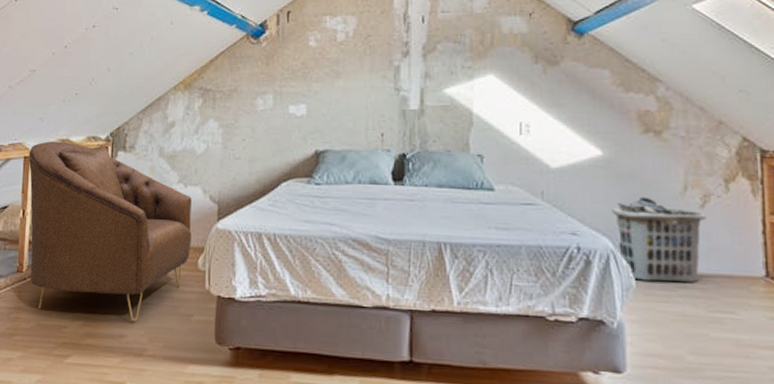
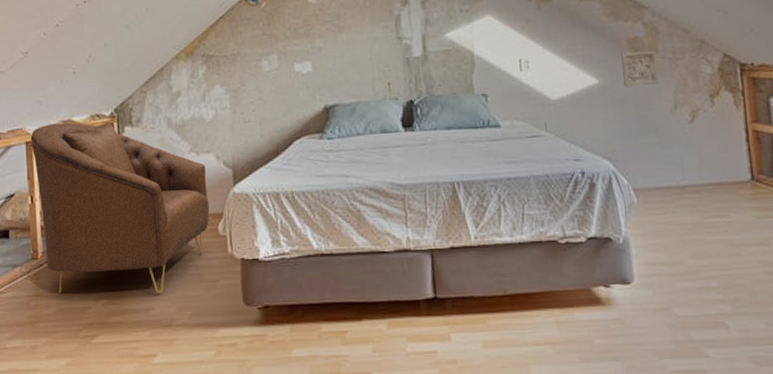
clothes hamper: present [610,196,707,284] -> none [609,118,696,197]
wall ornament: none [630,126,669,163] -> present [621,50,659,87]

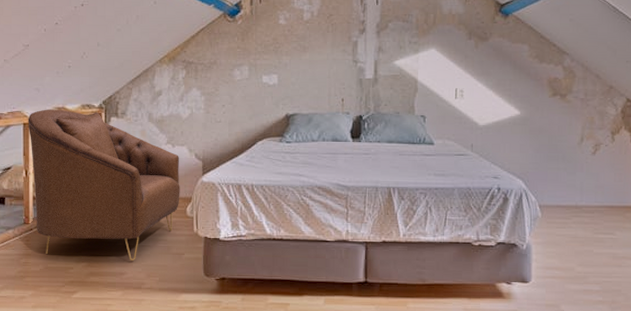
wall ornament: present [621,50,659,87] -> none [541,91,572,120]

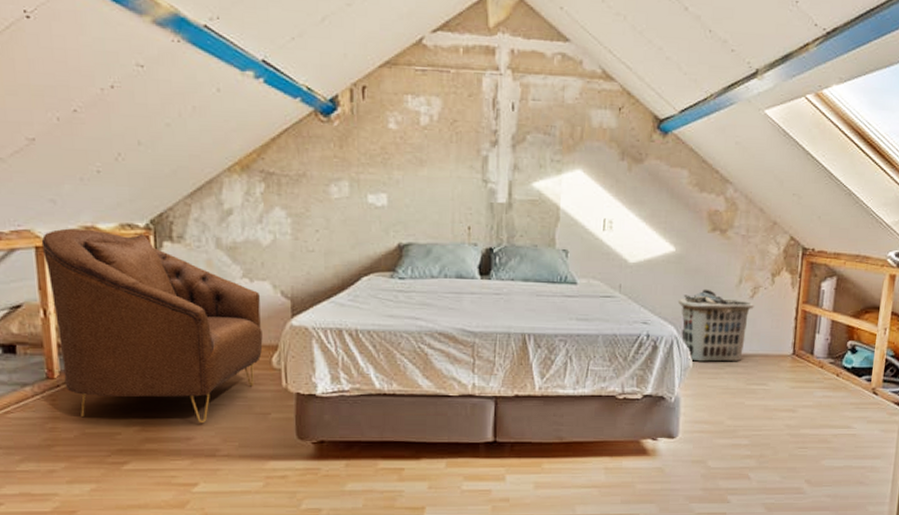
clothes hamper: none [524,147,597,213] -> present [677,289,754,362]

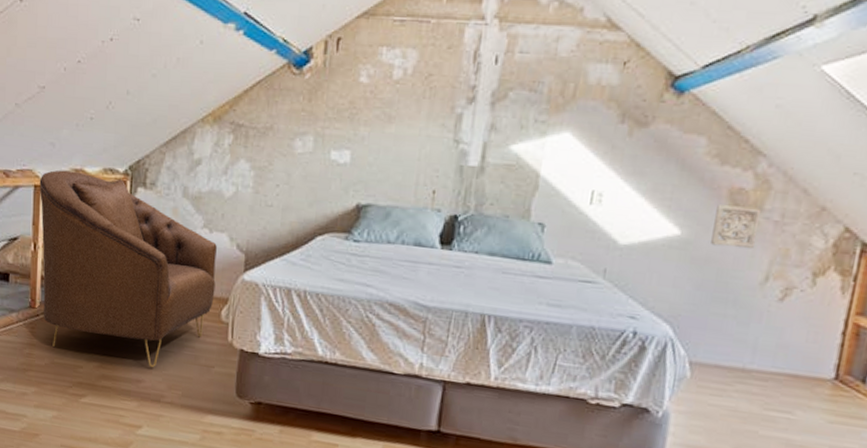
clothes hamper: present [677,289,754,362] -> none [677,283,784,380]
wall ornament: none [698,225,733,259] -> present [711,205,762,249]

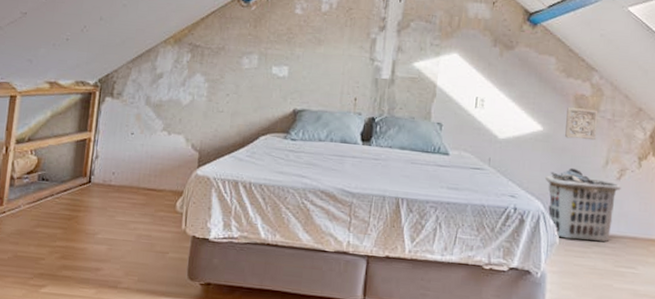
armchair: present [39,170,217,368] -> none [9,82,174,257]
clothes hamper: none [677,283,784,380] -> present [544,167,621,243]

